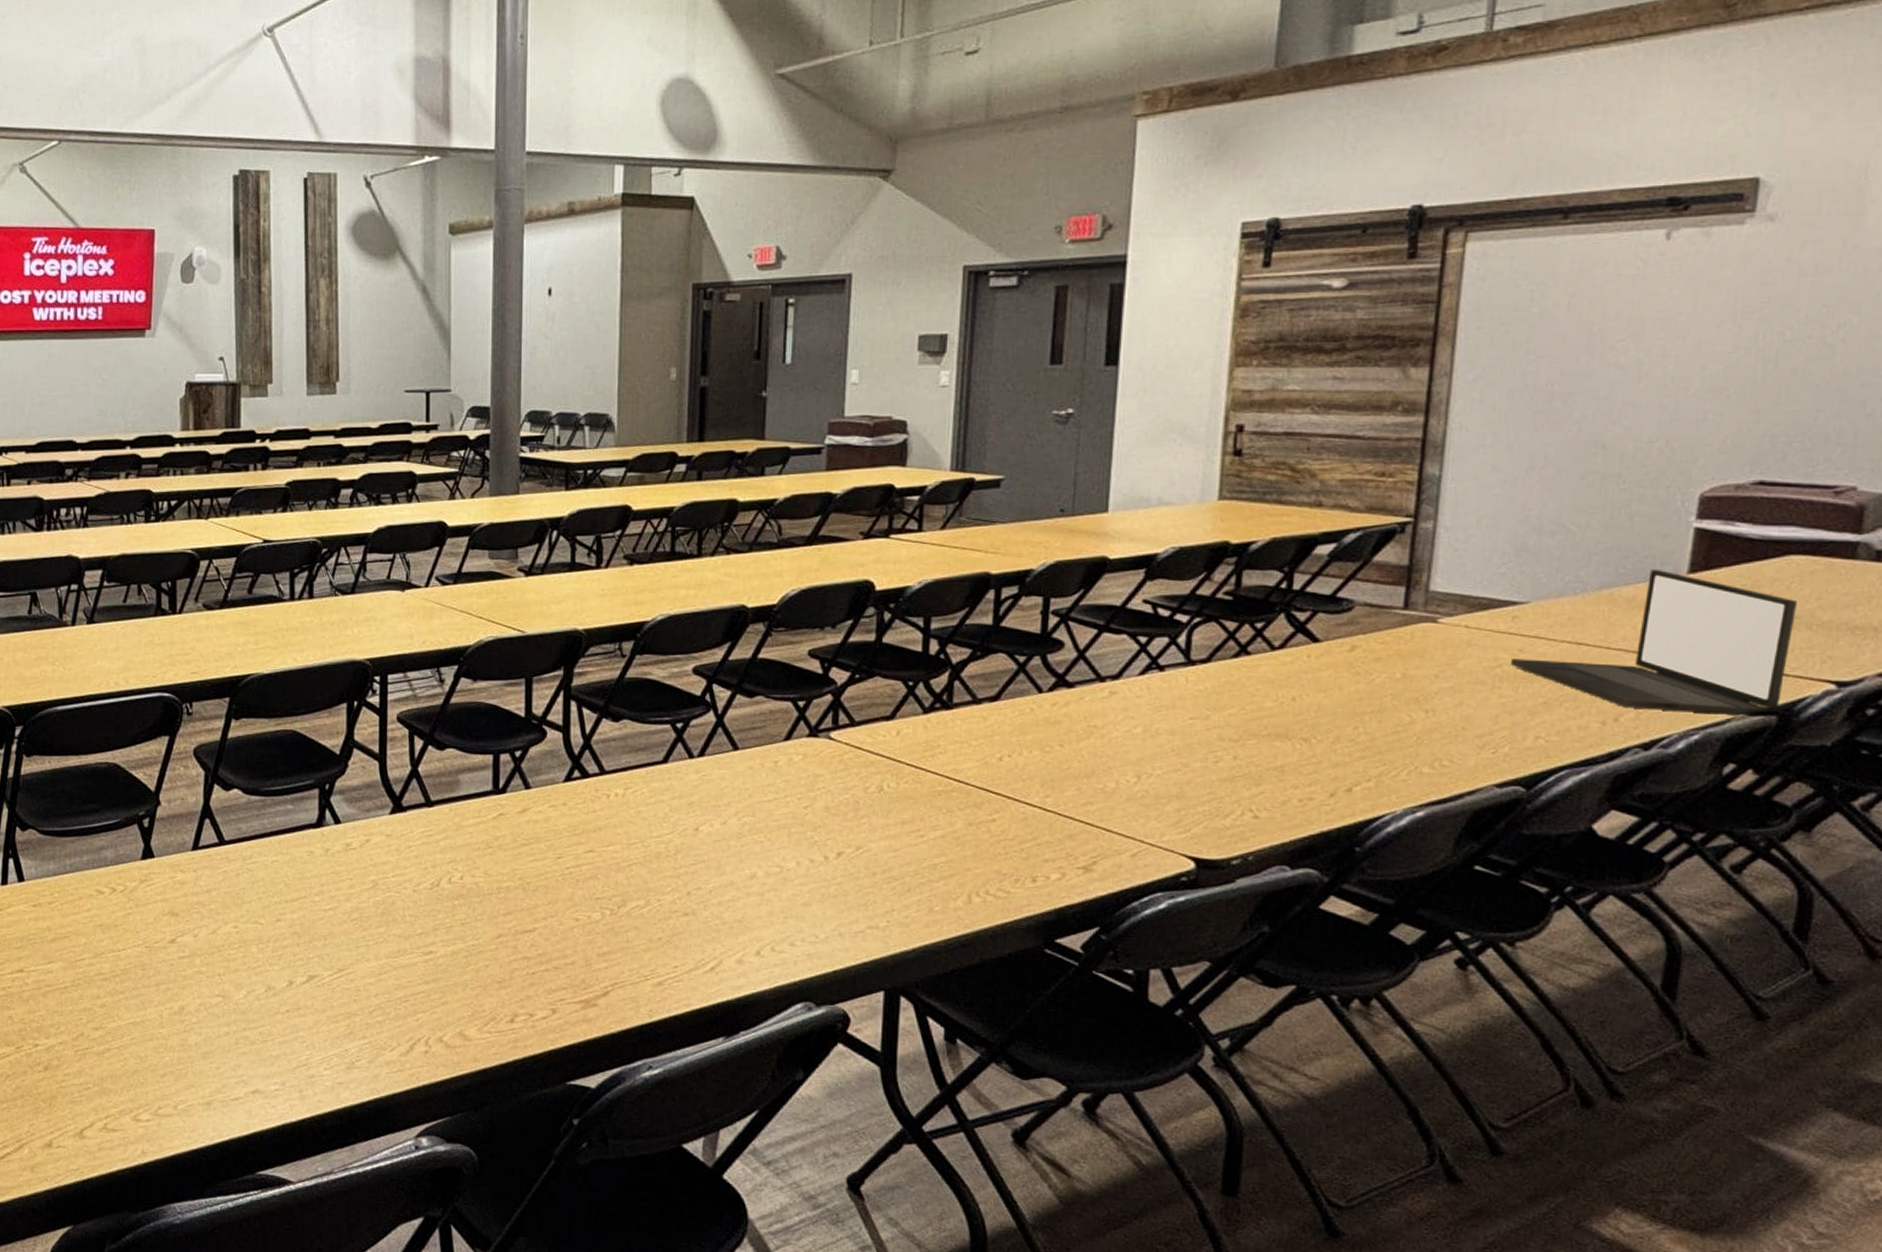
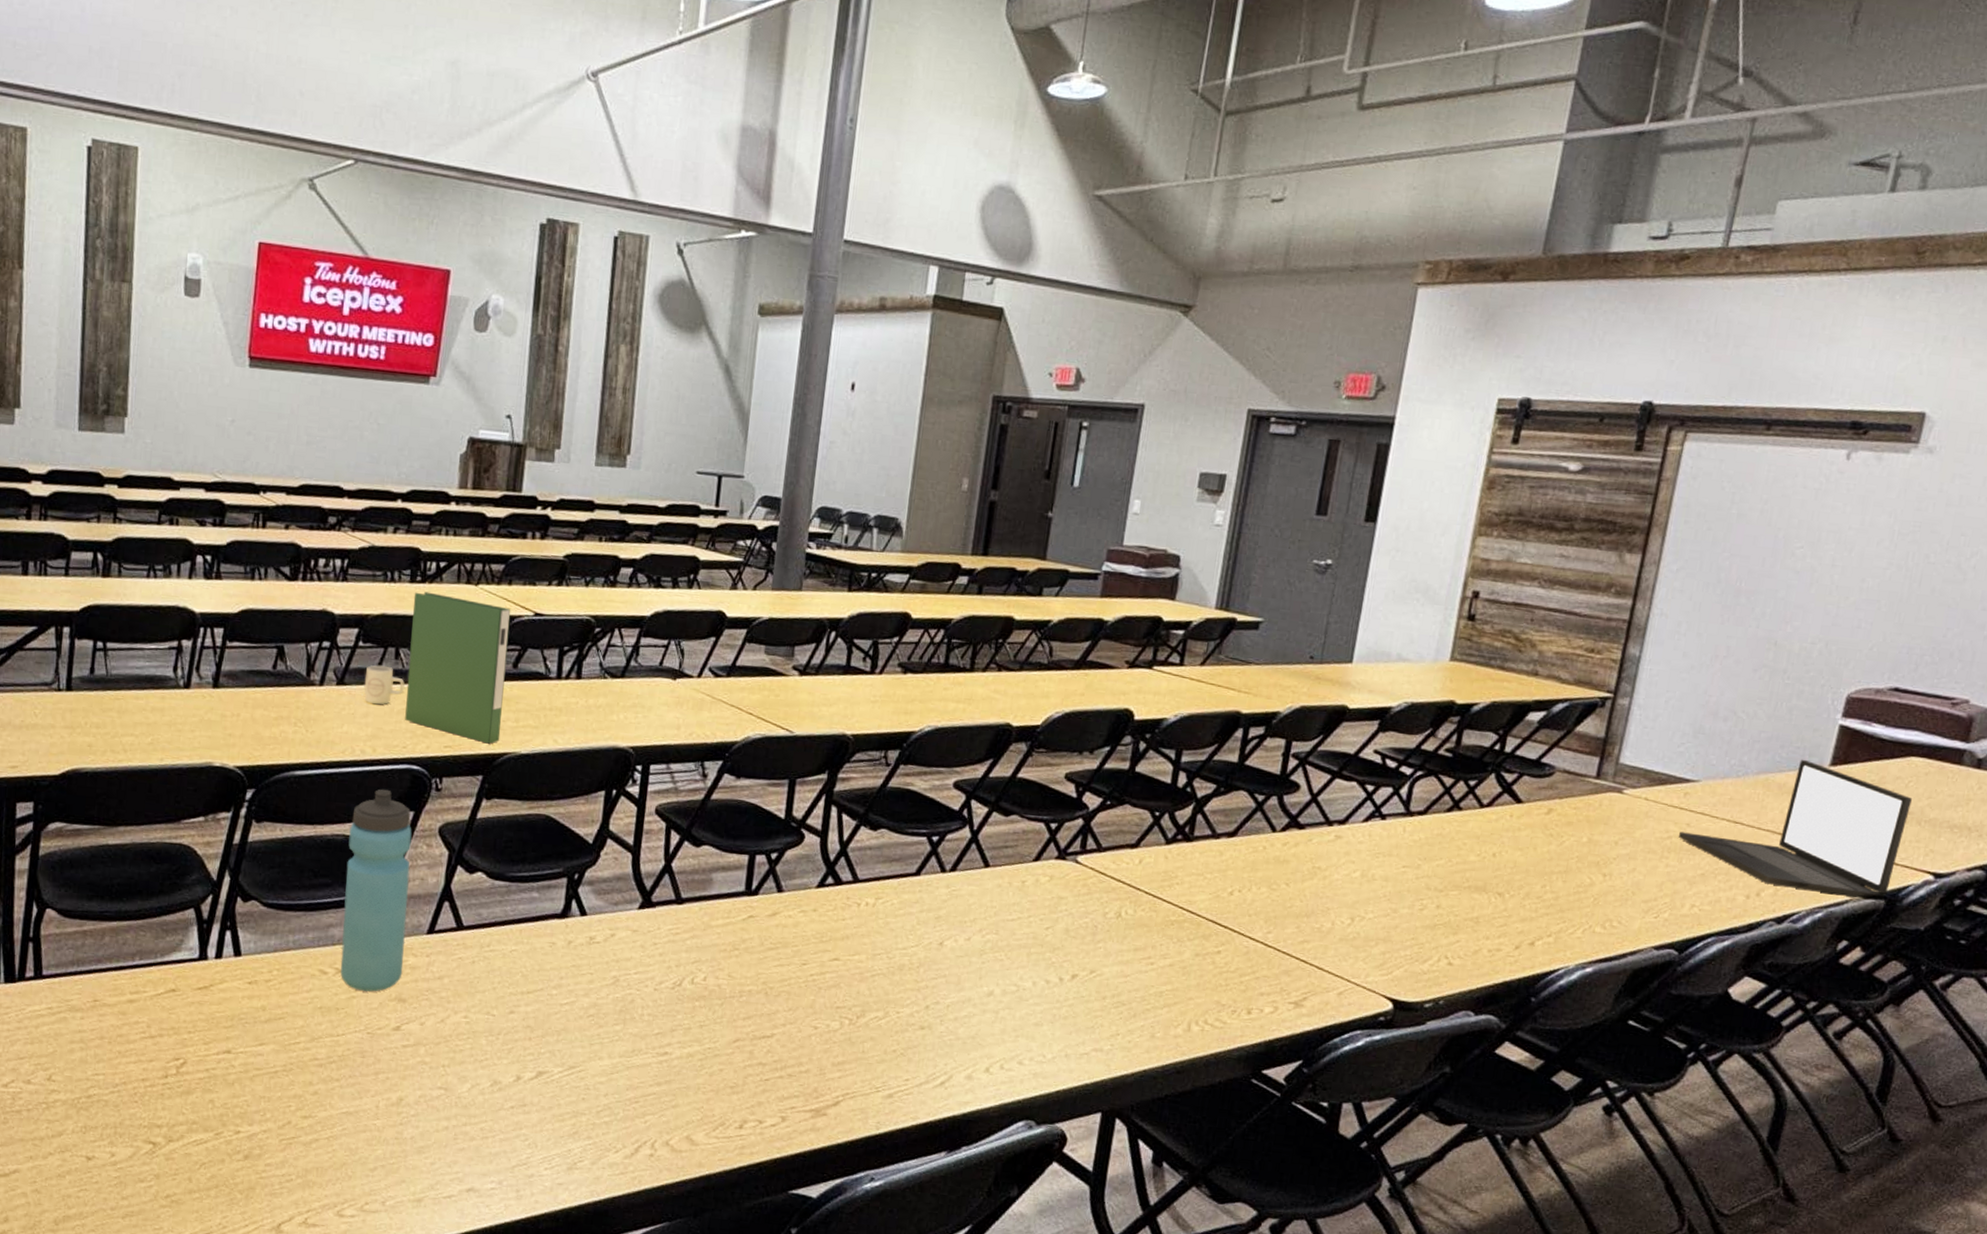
mug: none [112,602,149,639] -> present [364,665,405,705]
water bottle: none [112,717,173,908] -> present [340,789,412,992]
binder: none [150,530,242,667] -> present [405,591,511,744]

